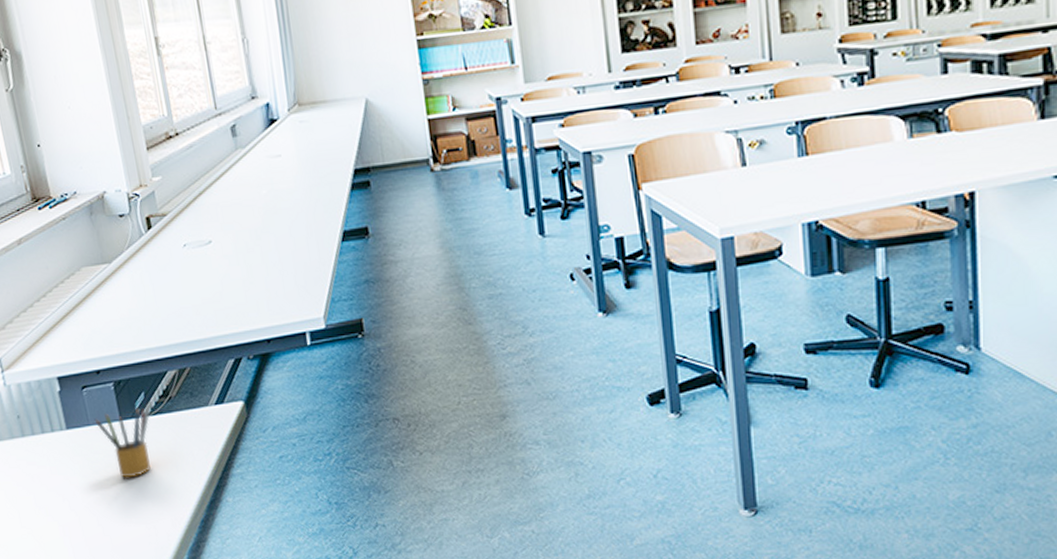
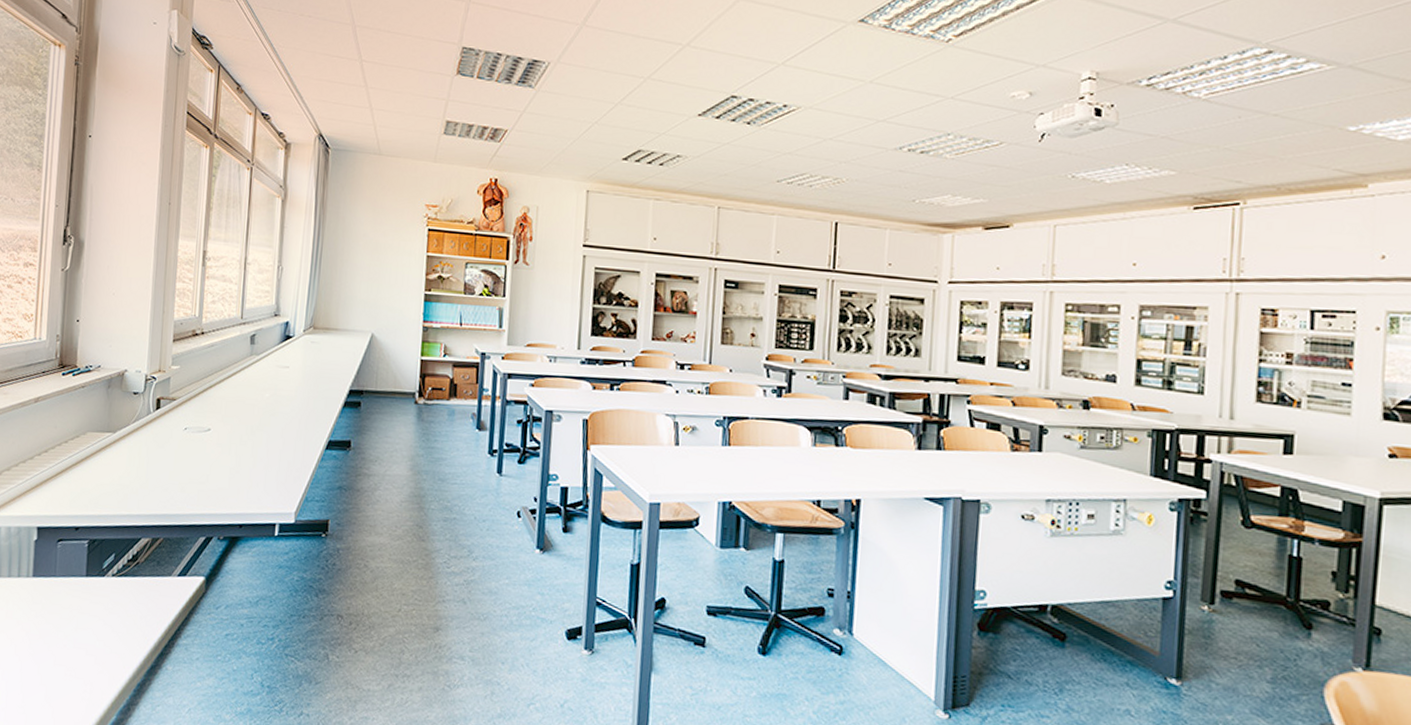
pencil box: present [94,402,152,478] -> none [61,563,119,633]

